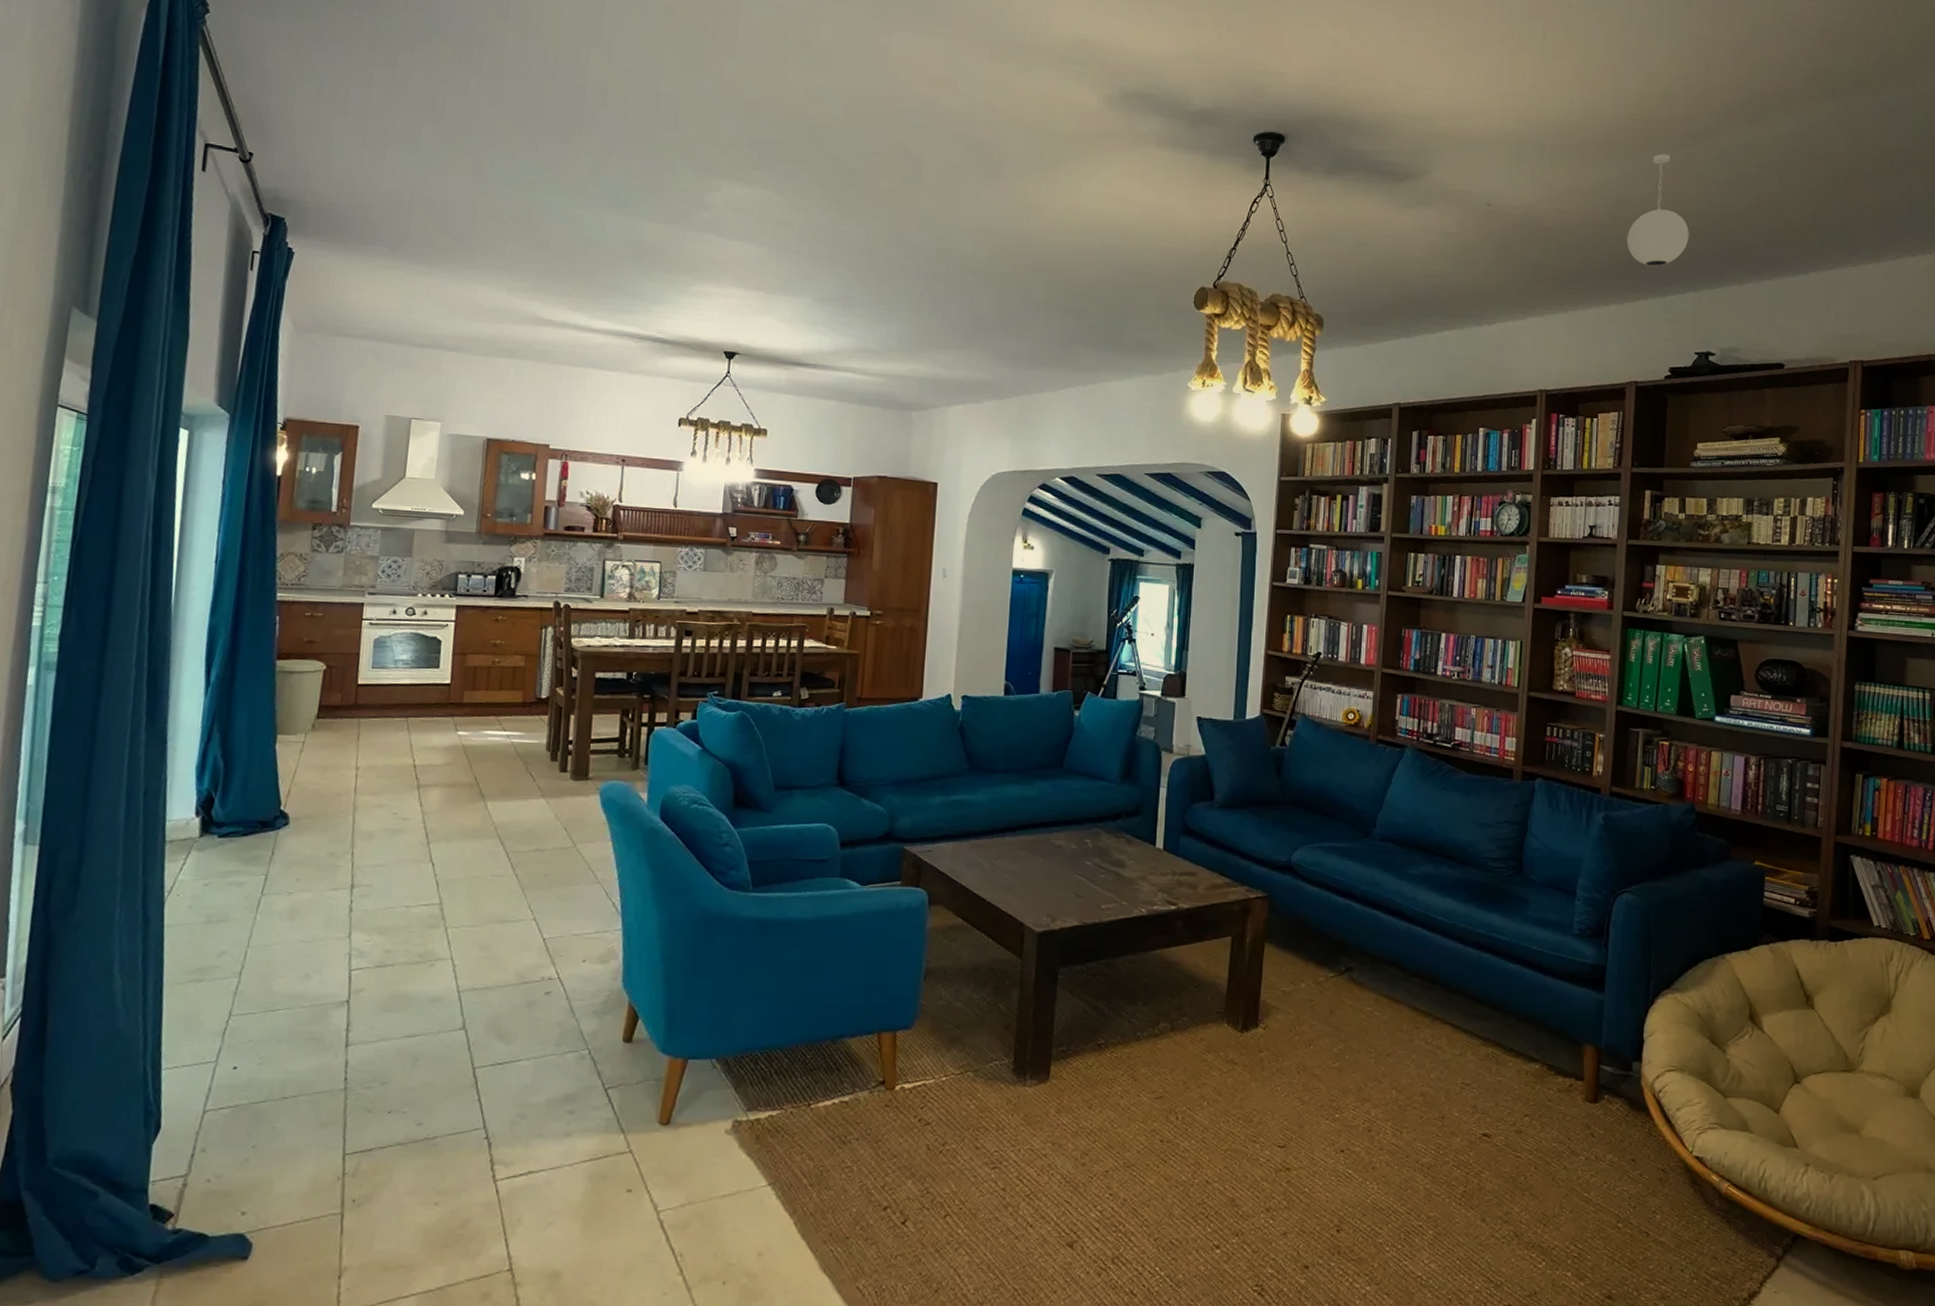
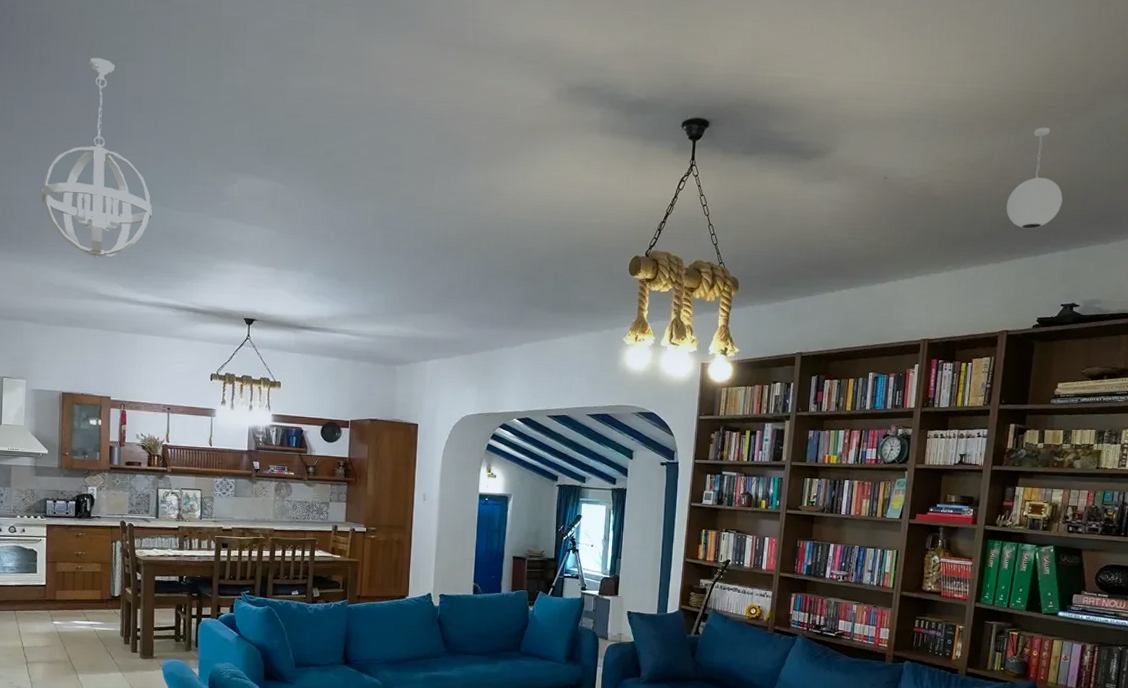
chandelier: none [473,41,614,276] -> present [40,58,153,259]

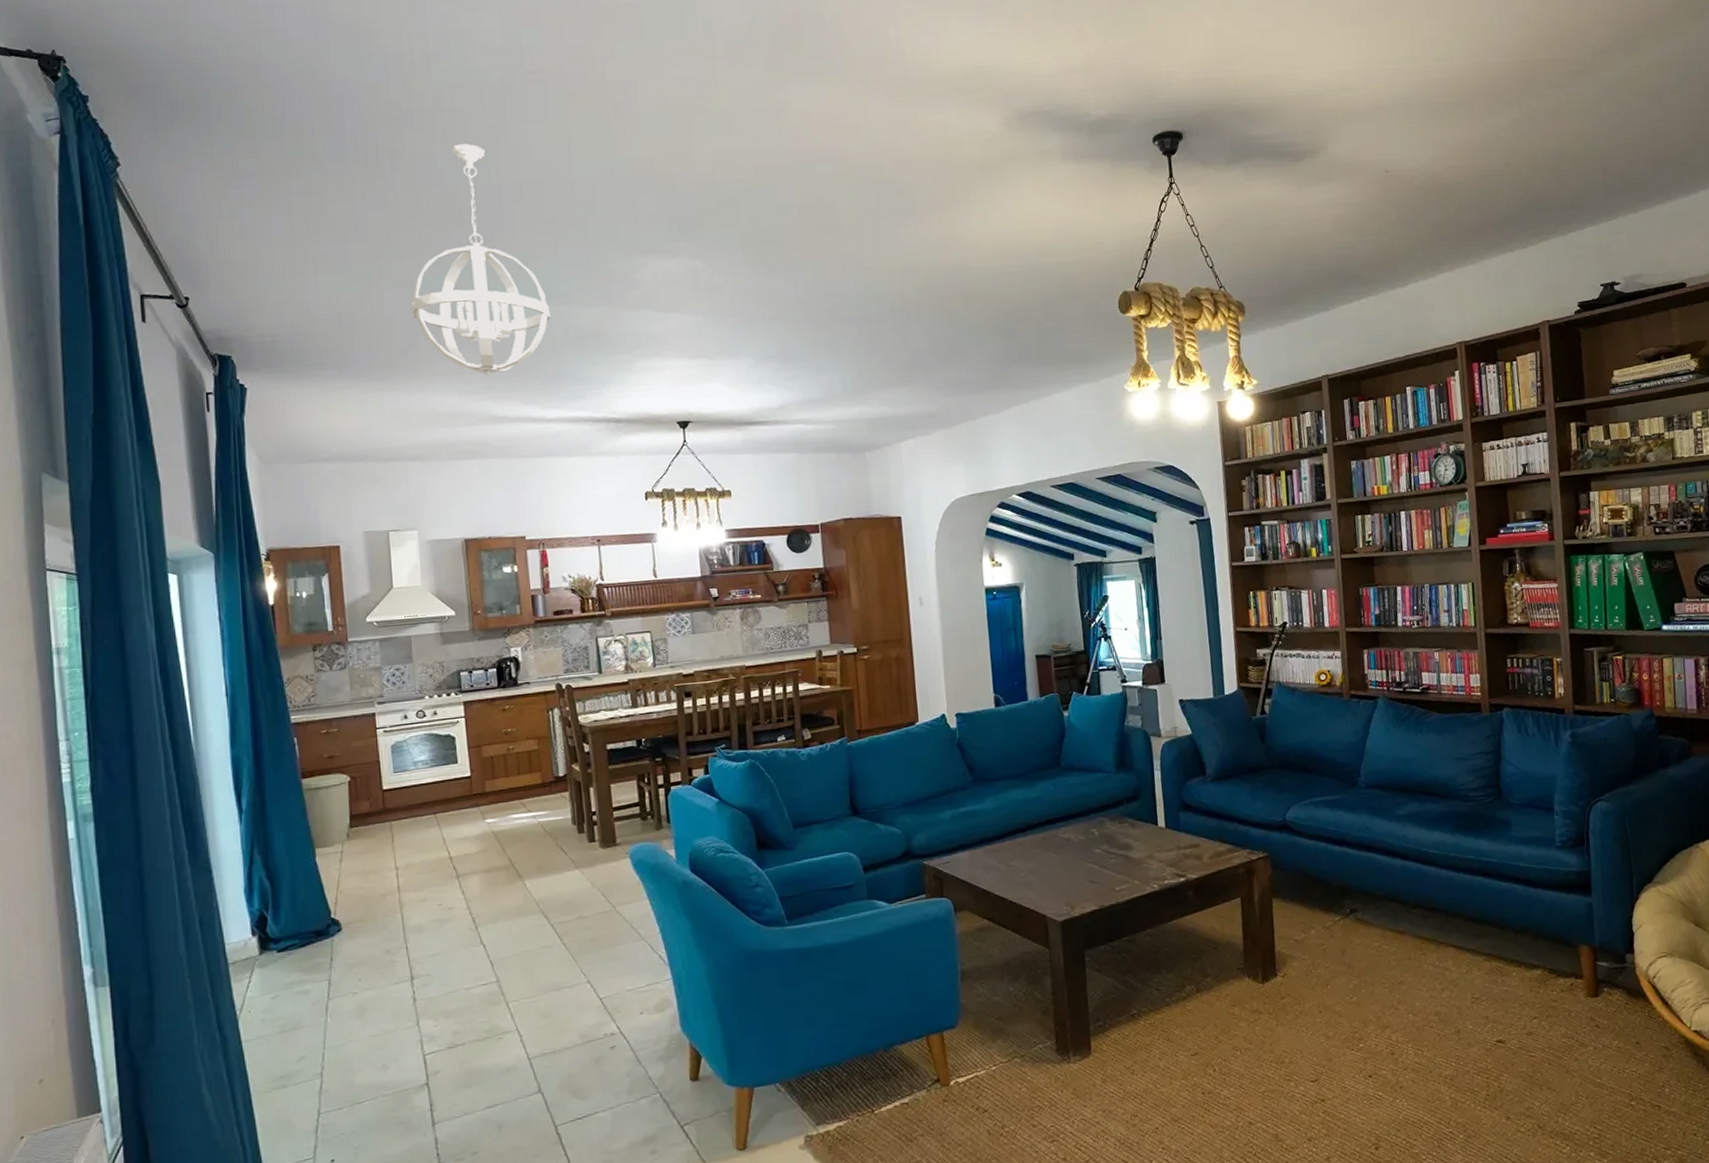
pendant light: present [1006,127,1063,229] -> none [1522,96,1581,208]

